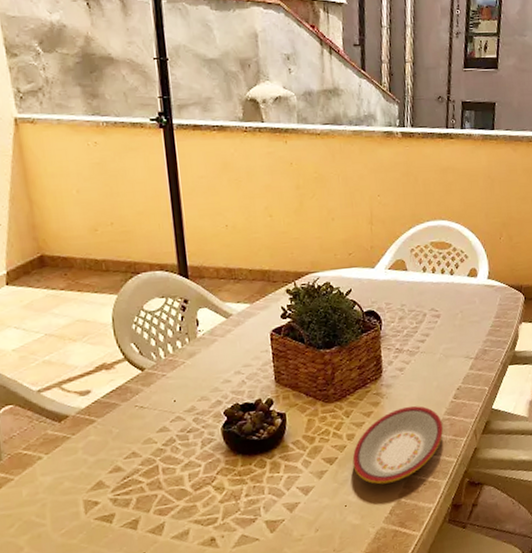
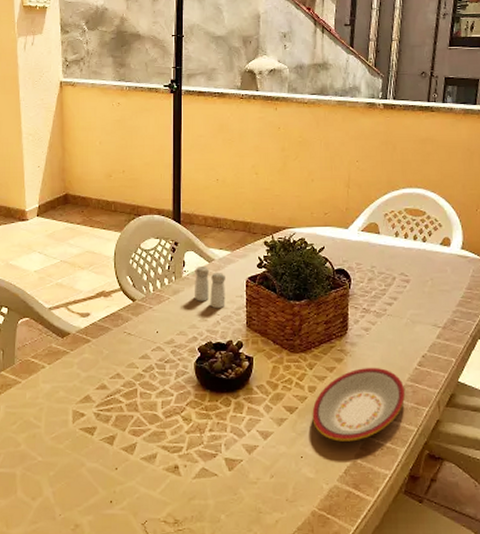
salt and pepper shaker: none [211,322,250,368] -> present [195,265,226,309]

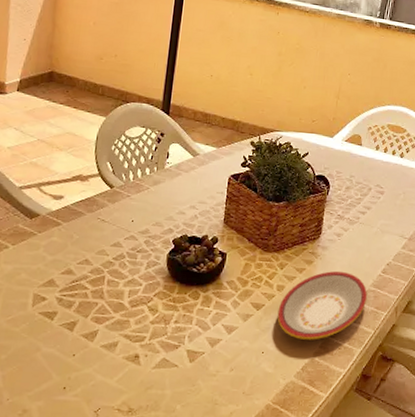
salt and pepper shaker: present [195,265,226,309] -> none [175,159,209,203]

